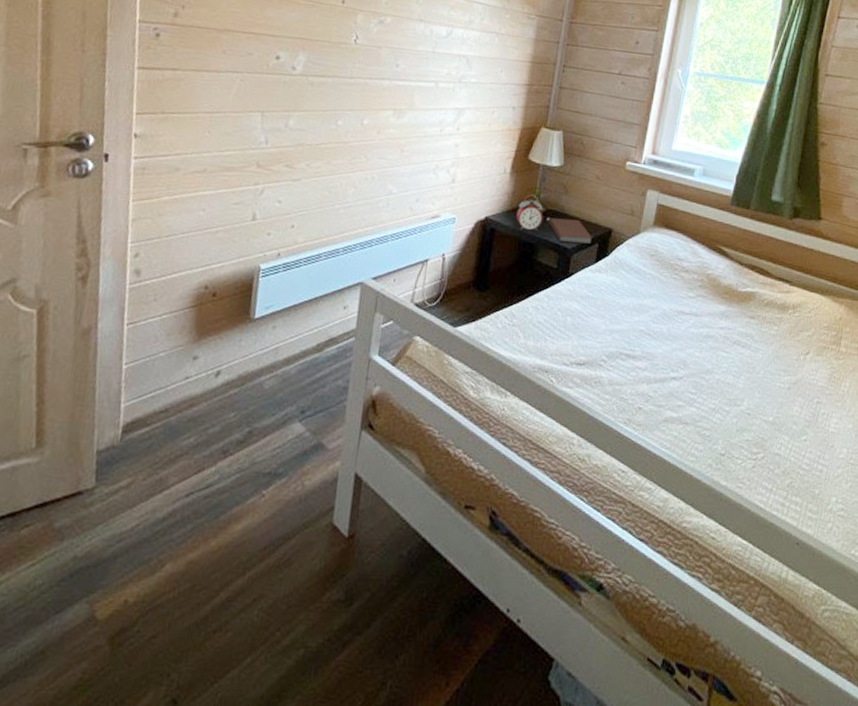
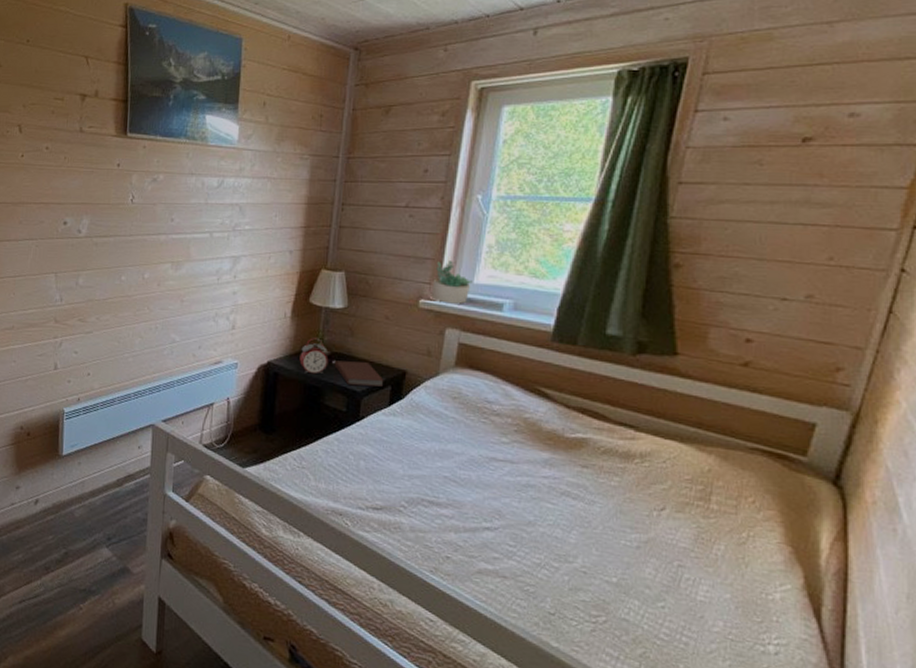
succulent plant: none [636,127,671,168] -> present [430,260,473,304]

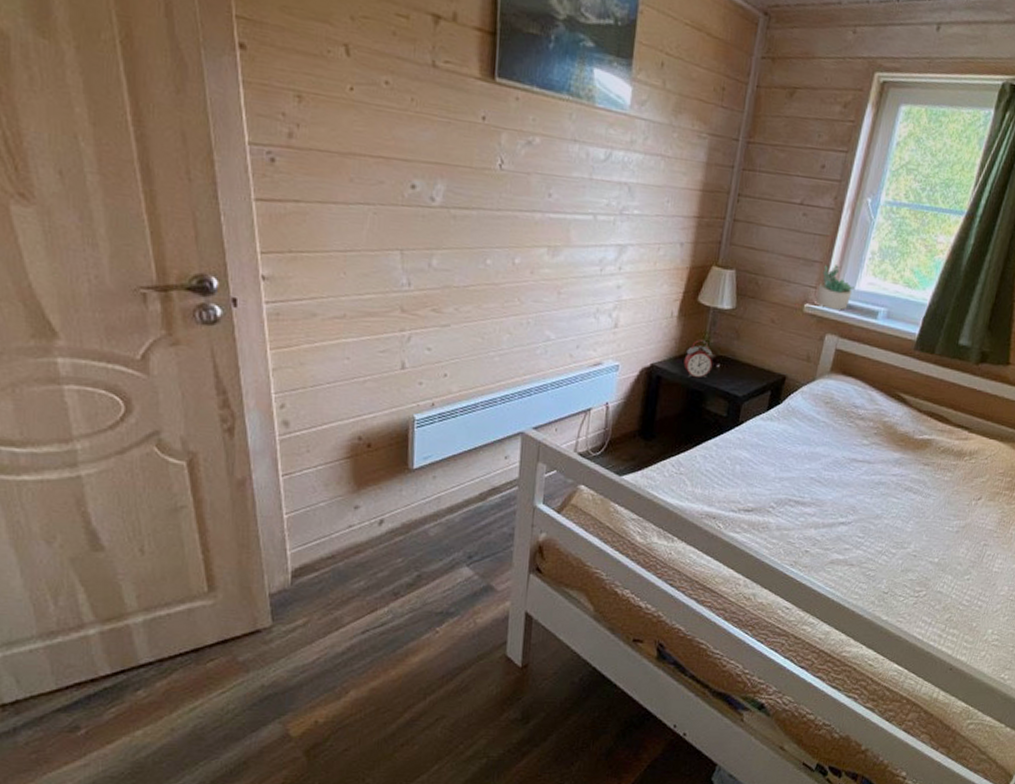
book: present [334,360,384,387] -> none [718,364,765,392]

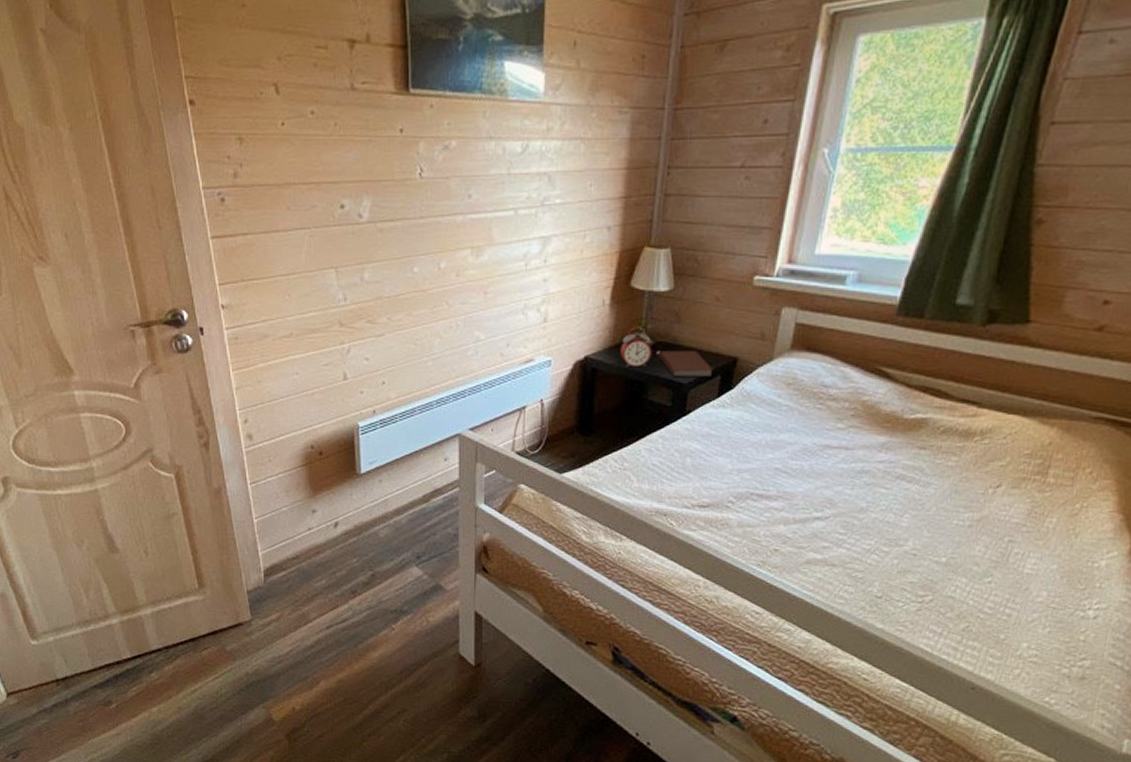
book: none [718,364,765,392] -> present [658,351,713,378]
succulent plant: present [815,265,855,310] -> none [766,229,814,279]

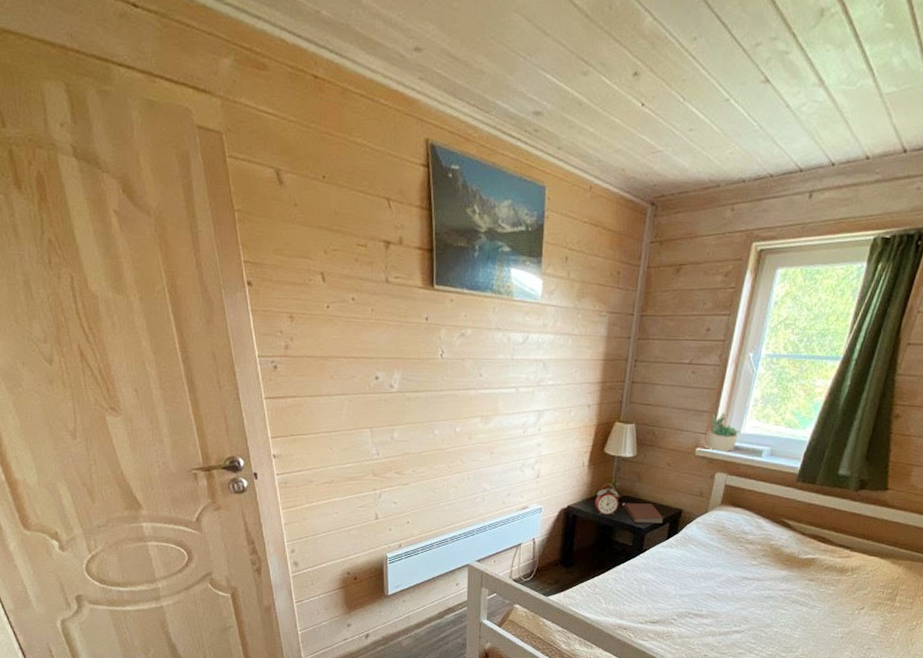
succulent plant: none [766,229,814,279] -> present [705,413,740,452]

